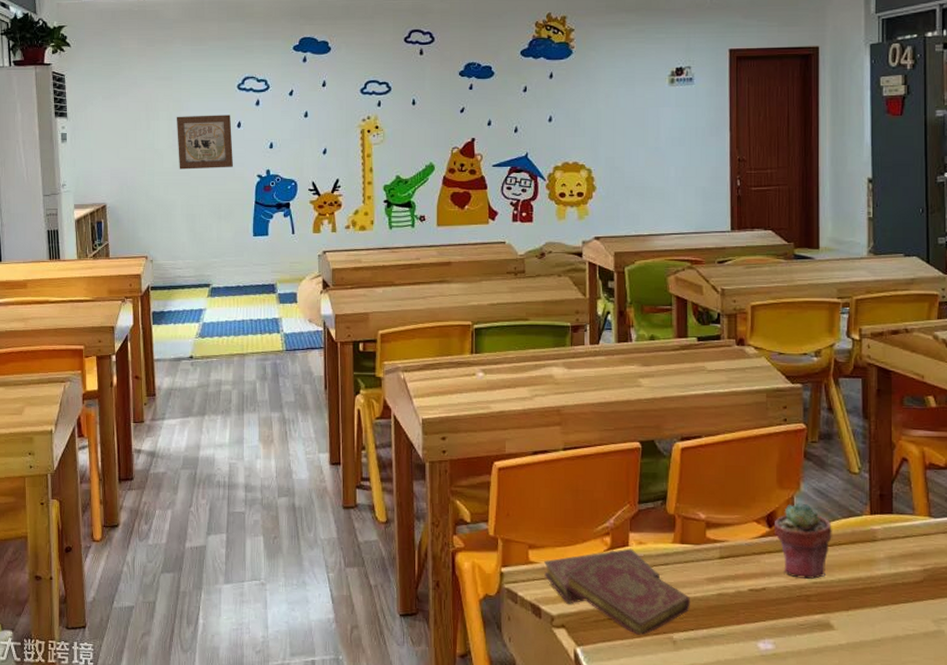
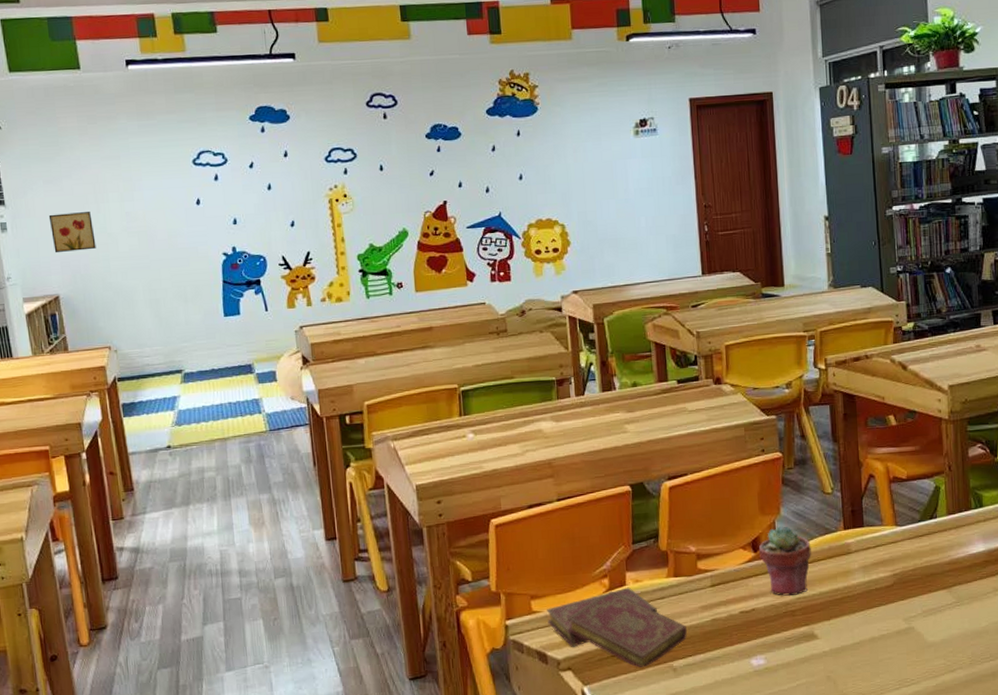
wall art: none [104,128,143,165] -> present [48,212,96,253]
wall art: present [176,115,233,170] -> none [128,192,195,253]

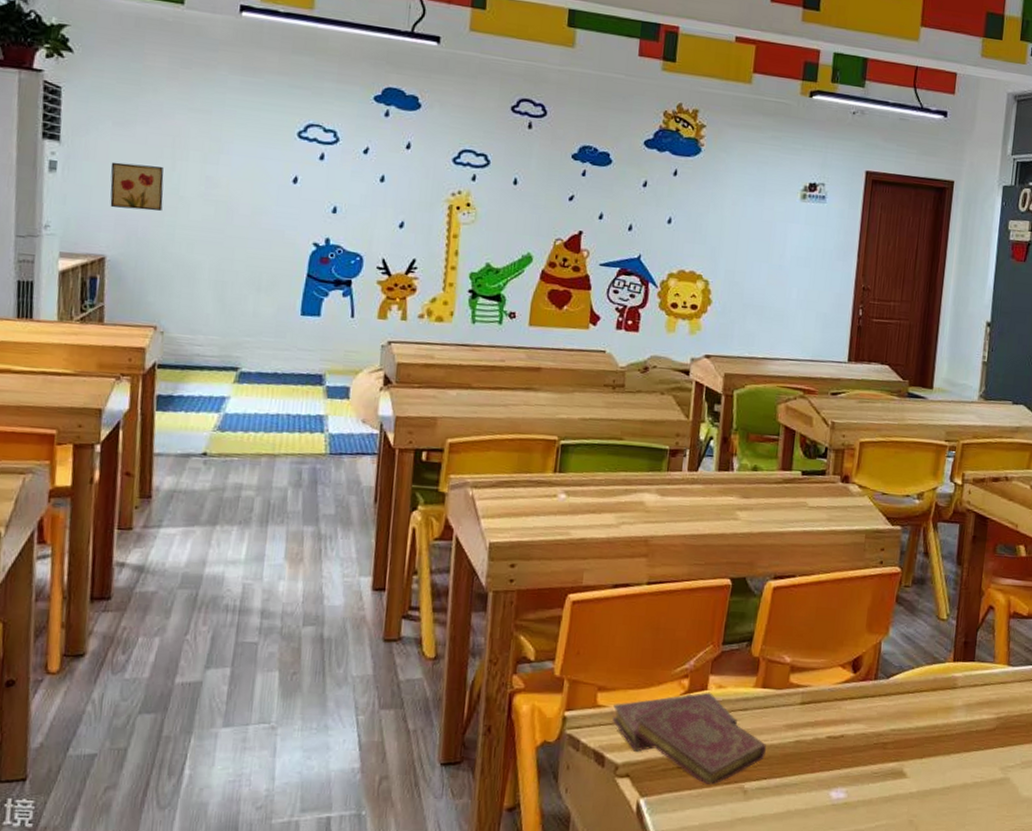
potted succulent: present [758,526,811,596] -> none [859,648,916,726]

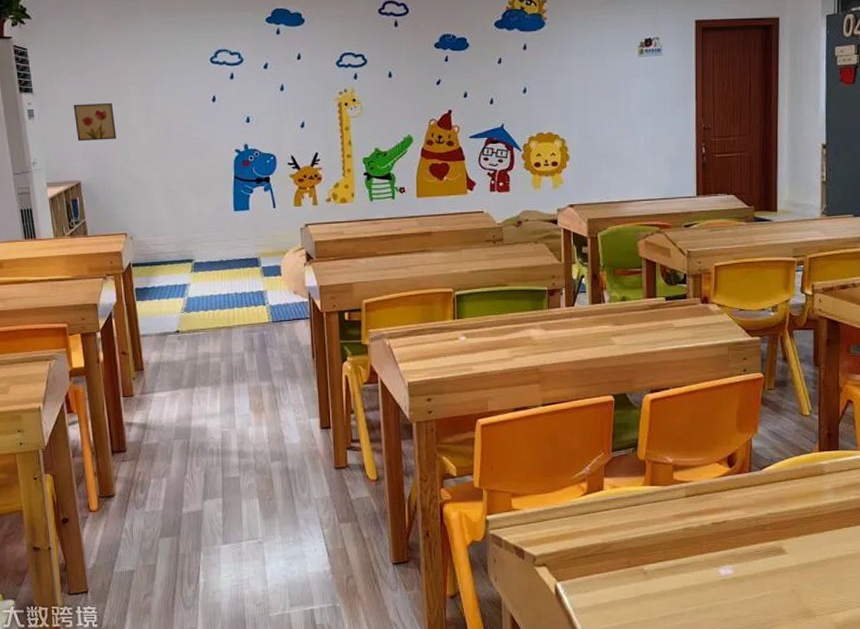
book: present [612,692,766,785] -> none [525,492,659,568]

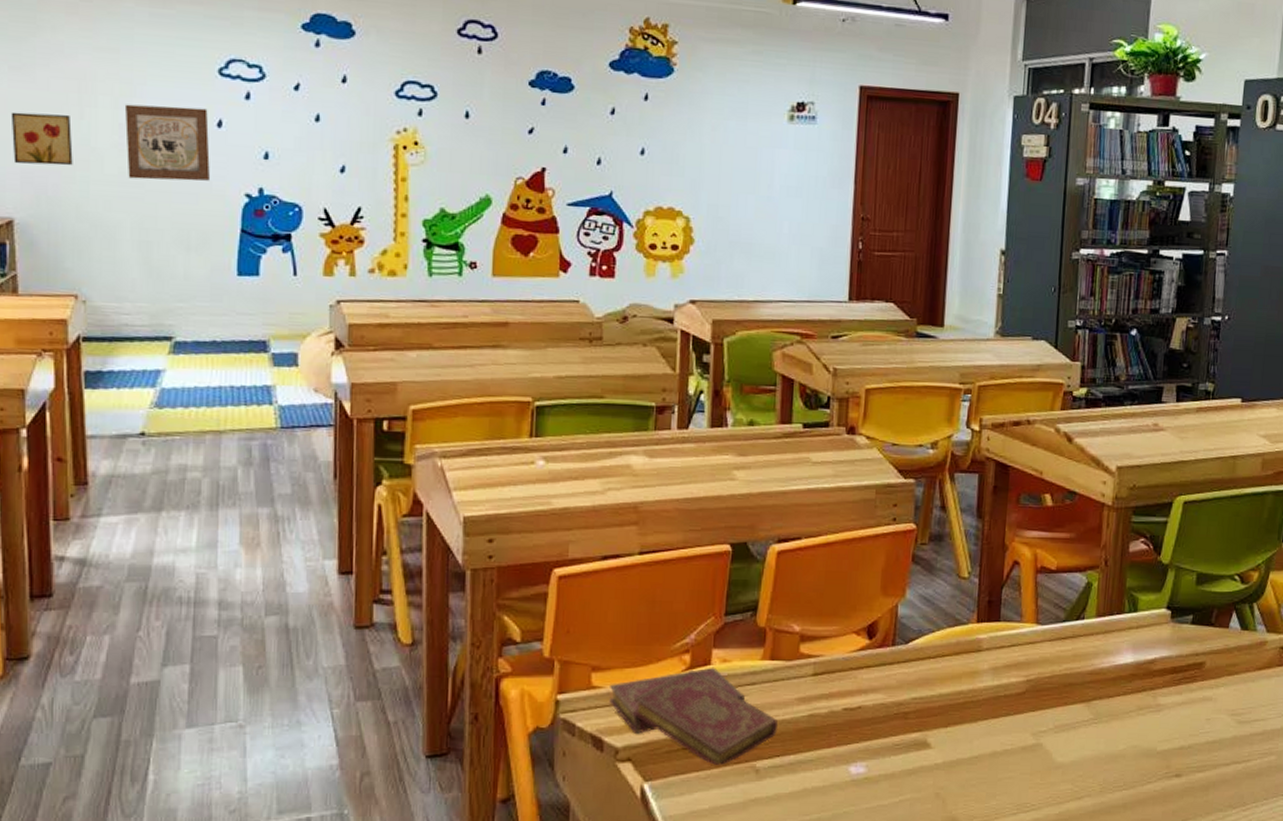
wall art: none [148,89,210,145] -> present [124,104,210,181]
book: none [525,492,659,568] -> present [608,667,778,765]

